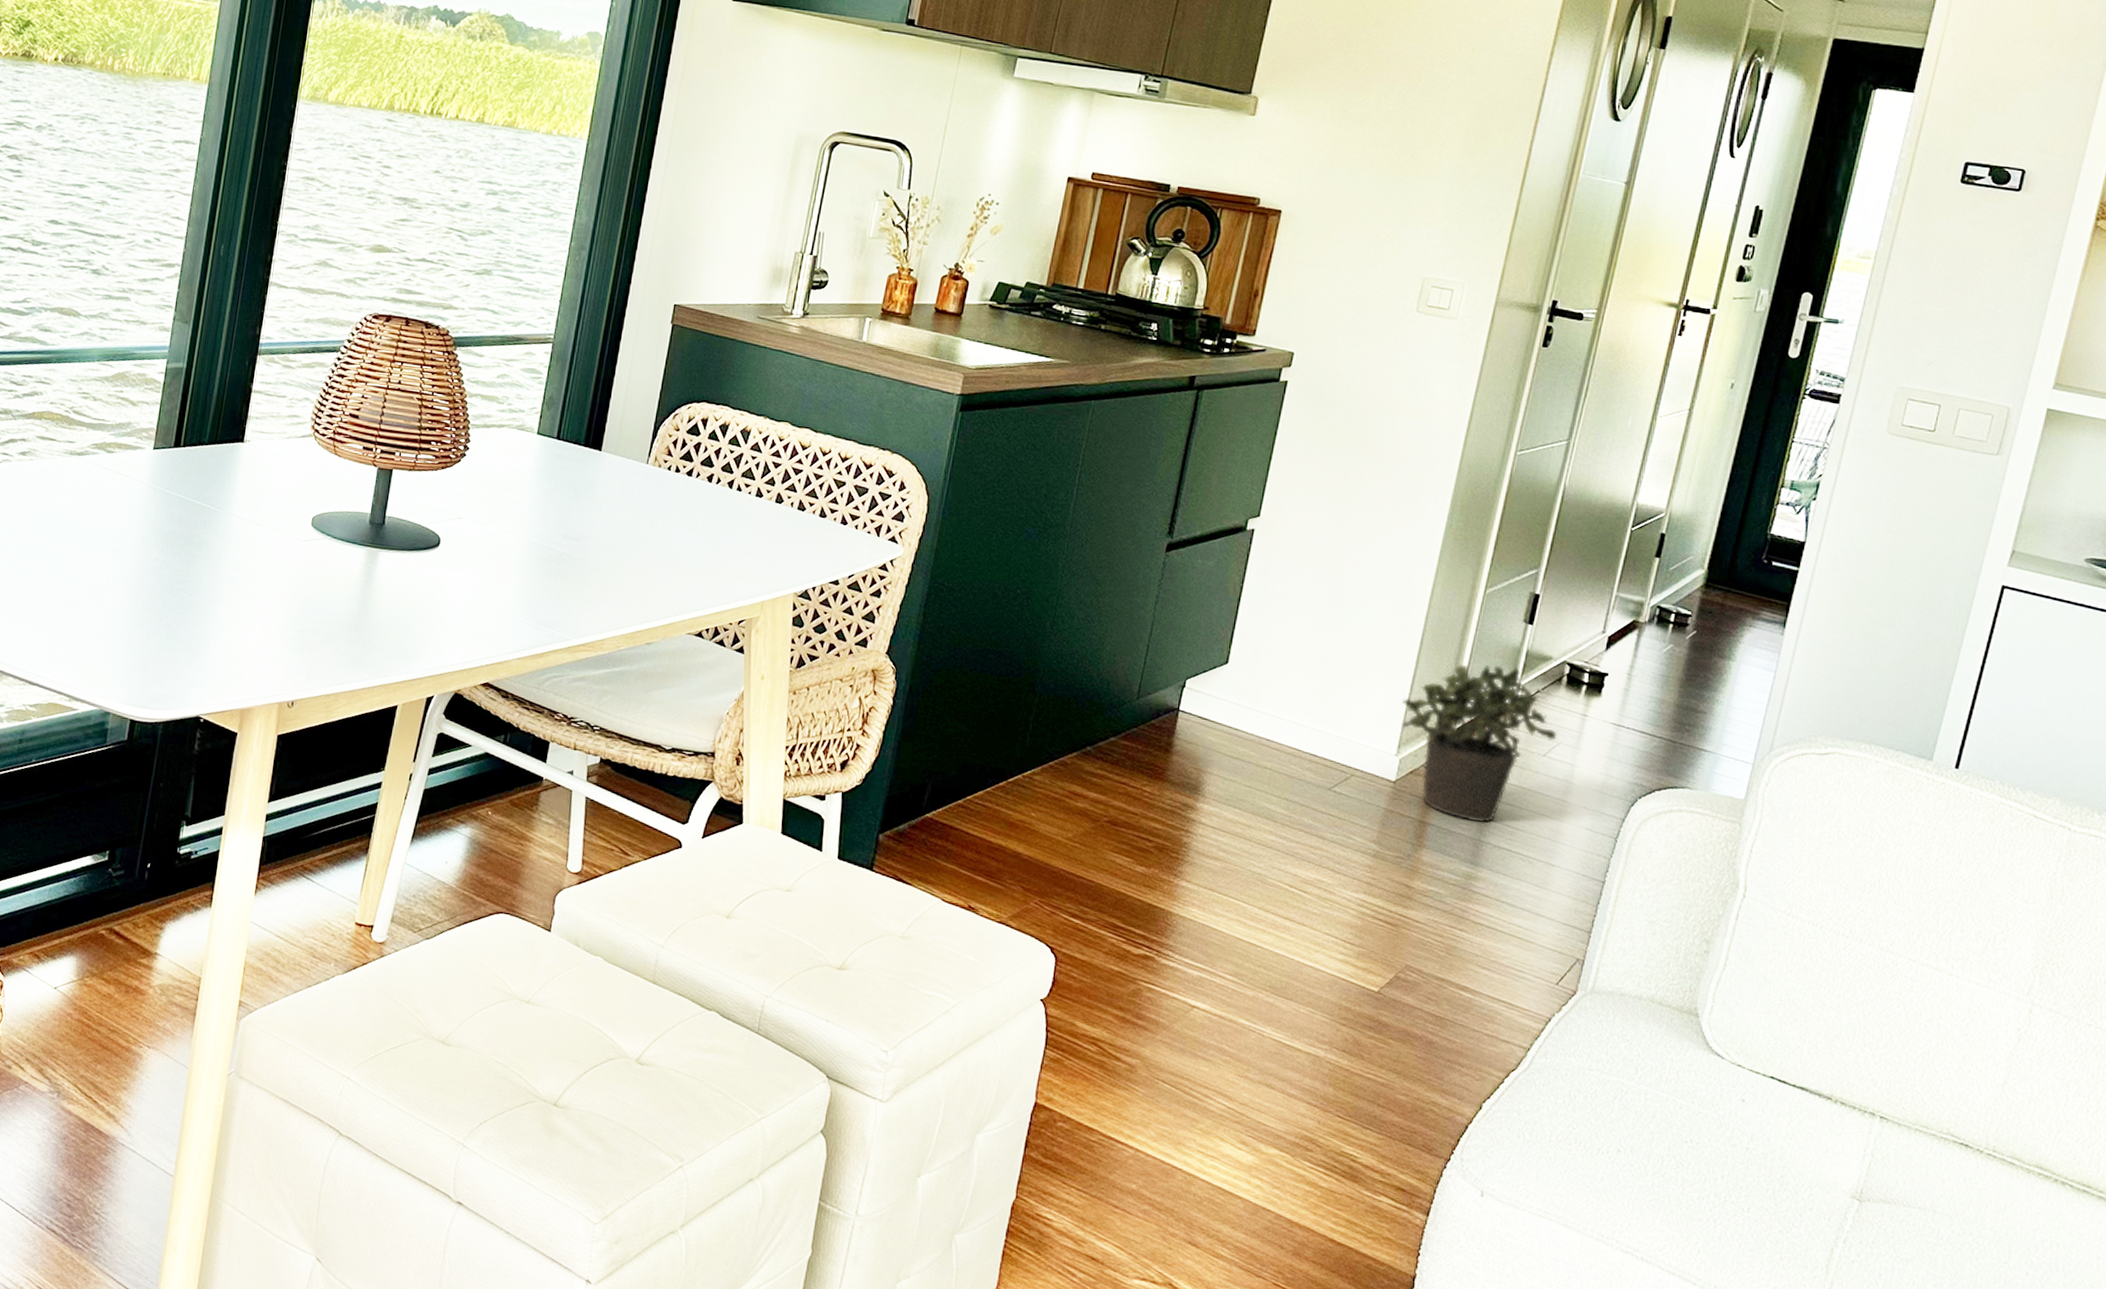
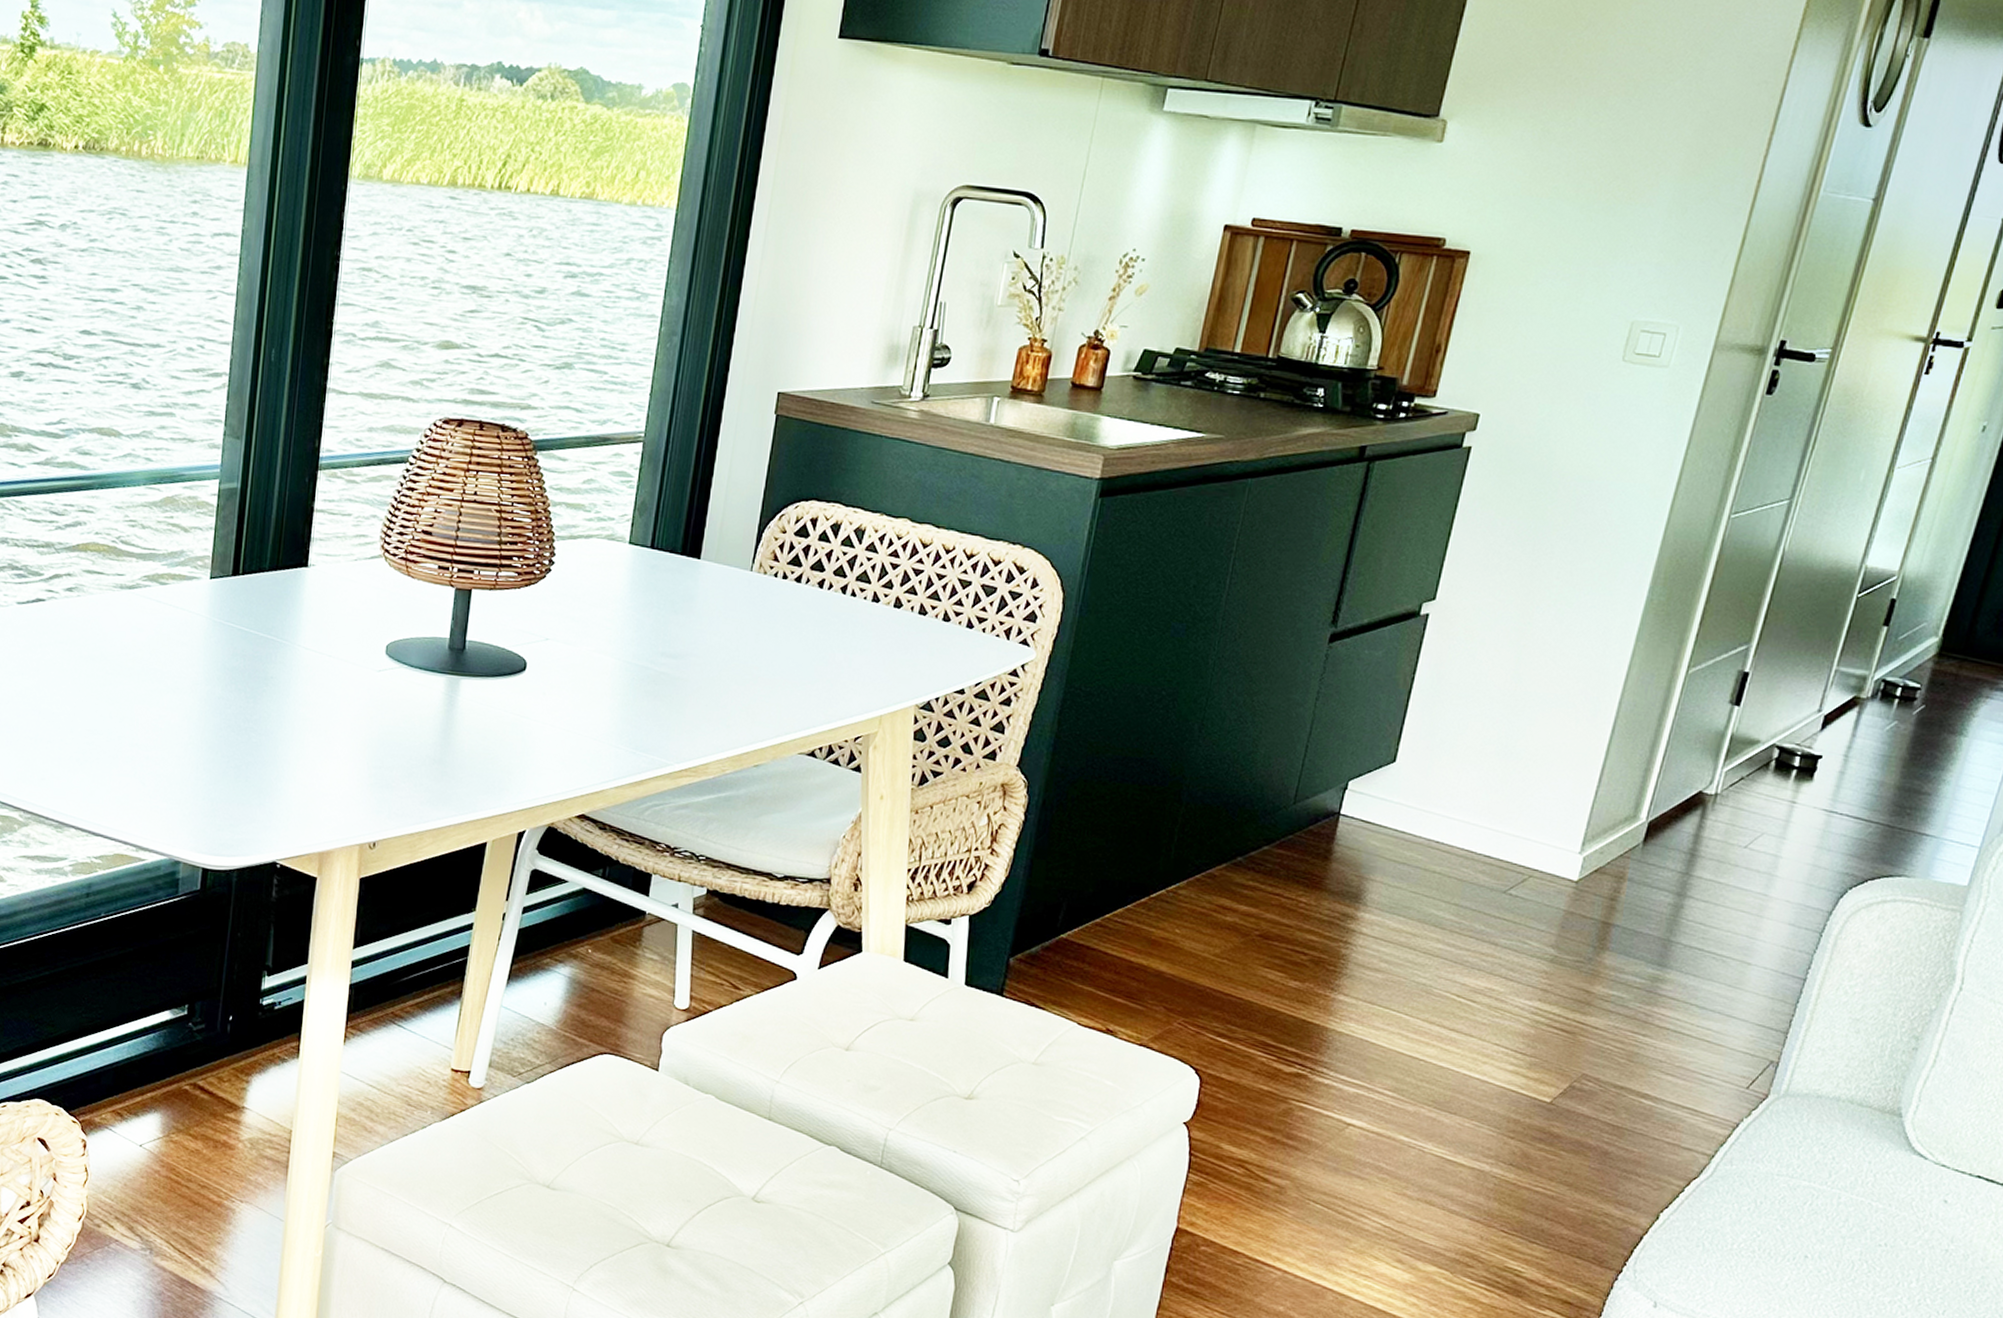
potted plant: present [1402,665,1557,824] -> none [1587,752,1761,922]

